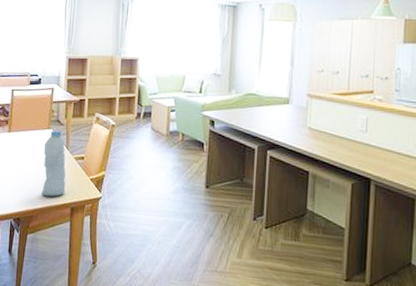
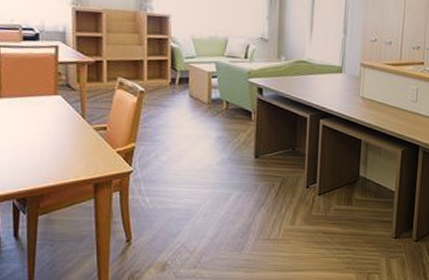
water bottle: present [41,131,66,197] -> none [50,97,85,172]

